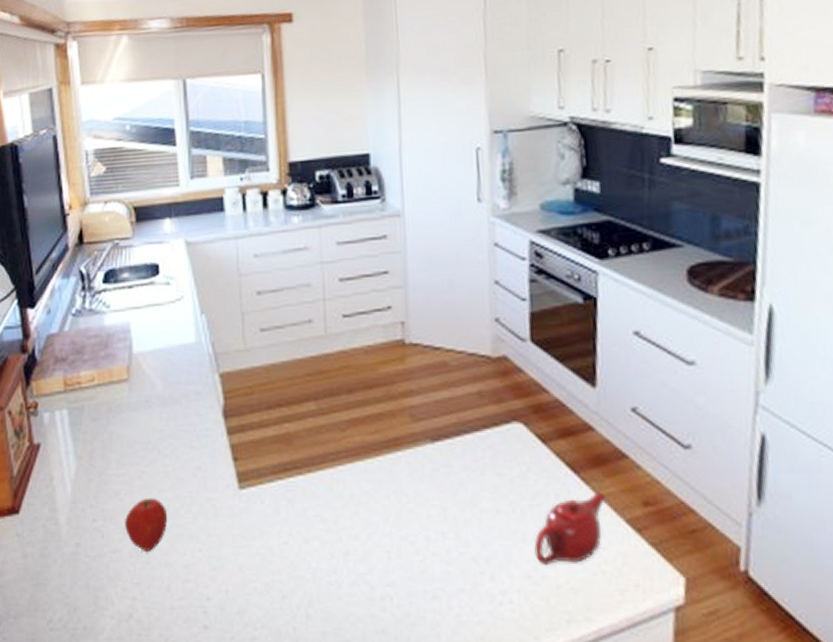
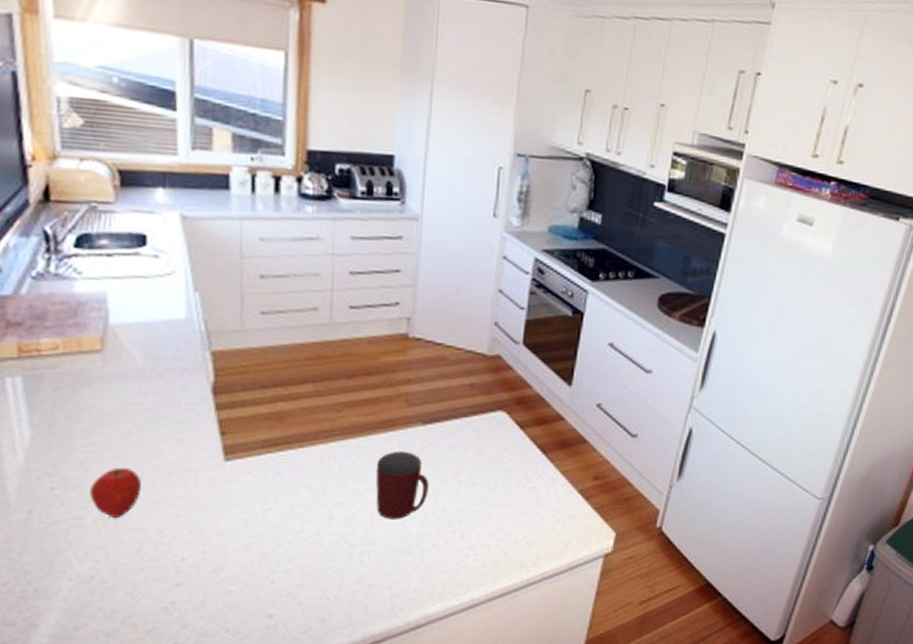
mug: none [387,475,447,556] -> present [375,452,429,519]
teapot: present [534,492,606,566] -> none [501,468,566,526]

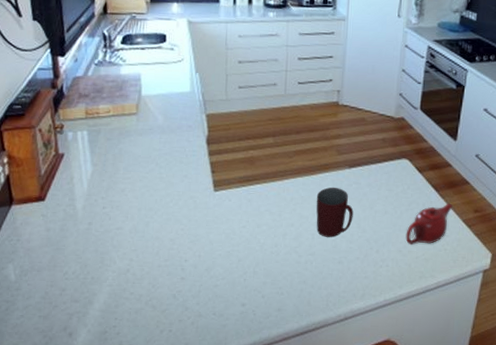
fruit: present [90,467,142,518] -> none [127,194,161,229]
teapot: none [501,468,566,526] -> present [405,203,453,245]

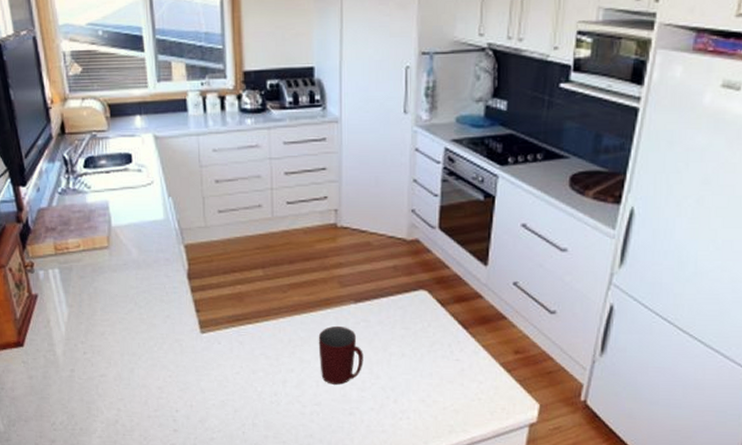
teapot: present [405,203,453,245] -> none [429,343,487,394]

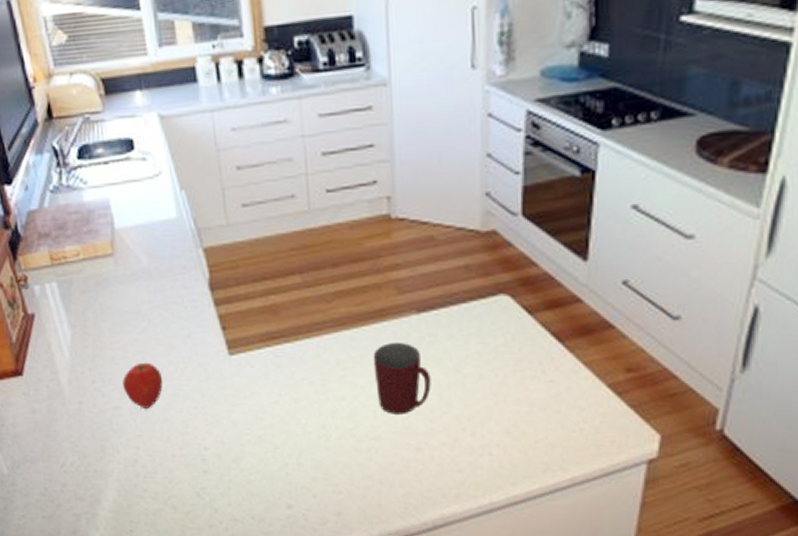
fruit: none [110,337,144,376] -> present [122,362,163,408]

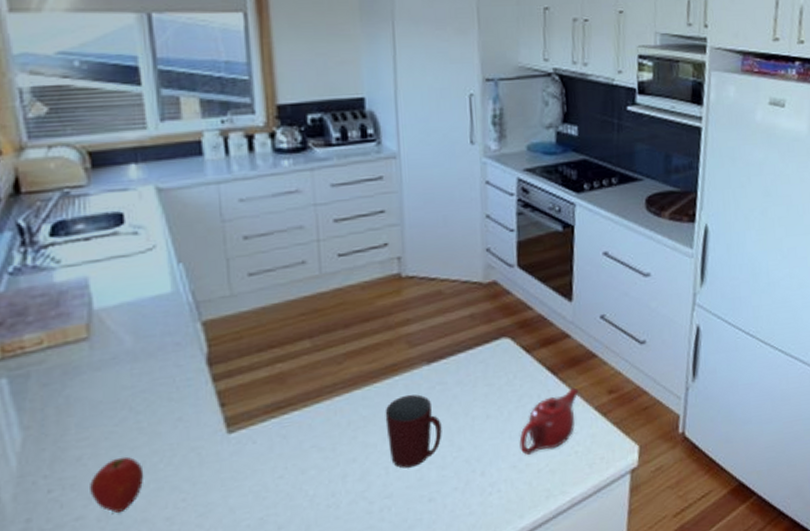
teapot: none [515,359,589,424] -> present [519,387,579,456]

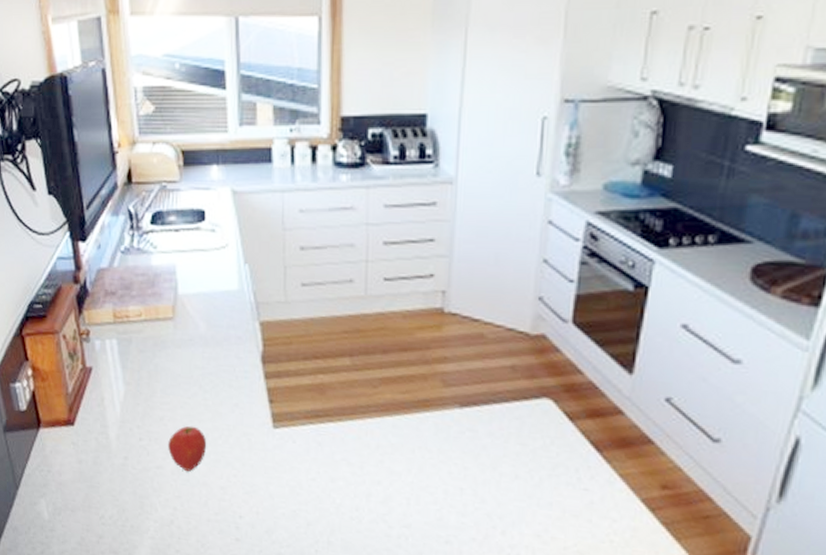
mug: present [385,394,442,469] -> none [412,433,467,506]
teapot: present [519,387,579,456] -> none [547,470,625,531]

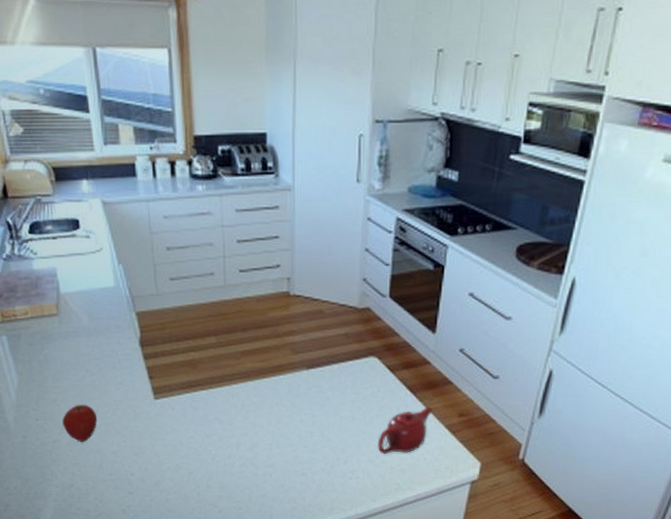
teapot: none [547,470,625,531] -> present [377,406,433,455]

